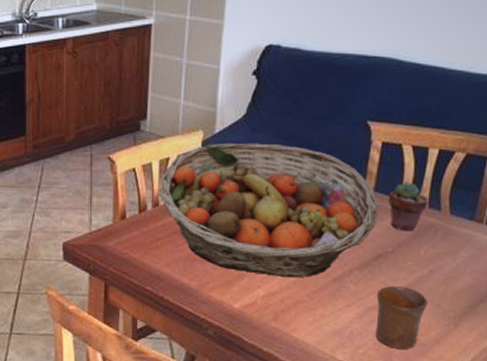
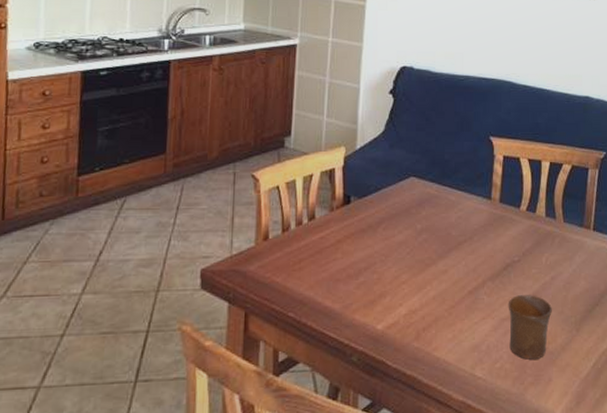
fruit basket: present [159,142,378,277] -> none [302,158,504,292]
potted succulent: present [388,182,428,231] -> none [512,192,545,240]

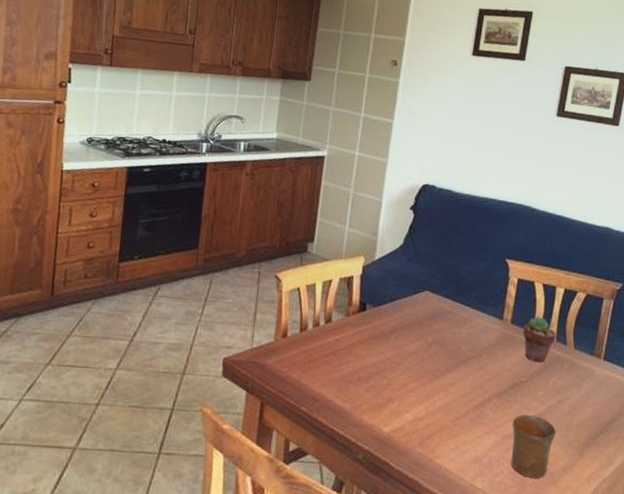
potted succulent: none [512,192,545,240] -> present [523,316,556,363]

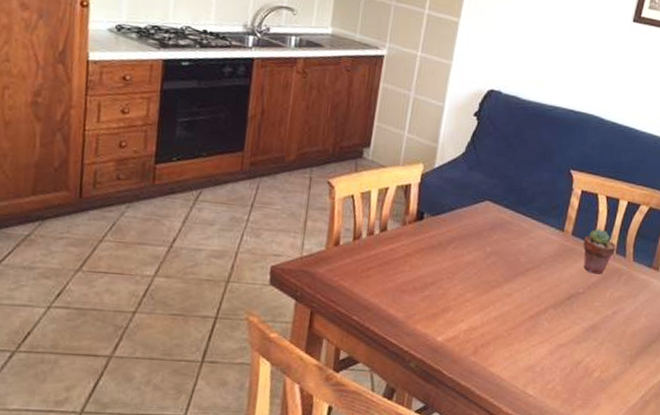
mug: present [511,414,556,478] -> none [563,324,610,385]

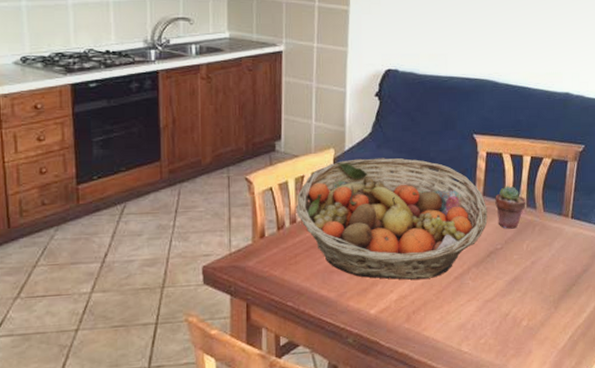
fruit basket: none [375,177,574,313] -> present [296,158,488,280]

